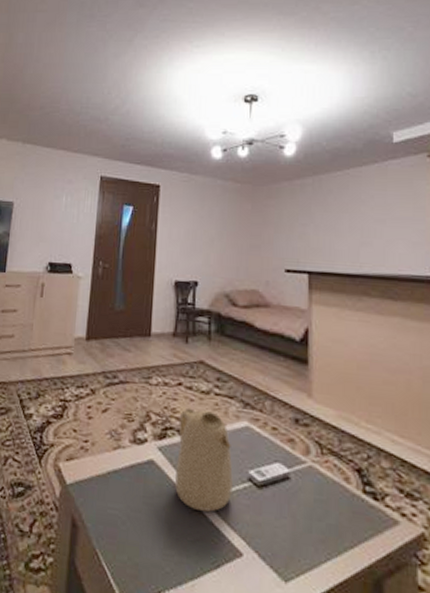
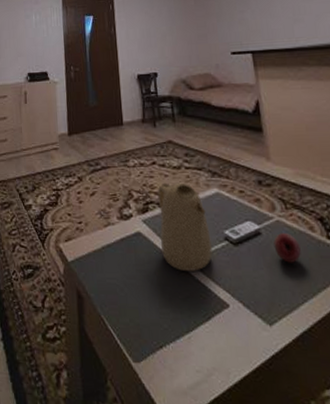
fruit: none [302,480,331,516] -> present [273,233,301,263]

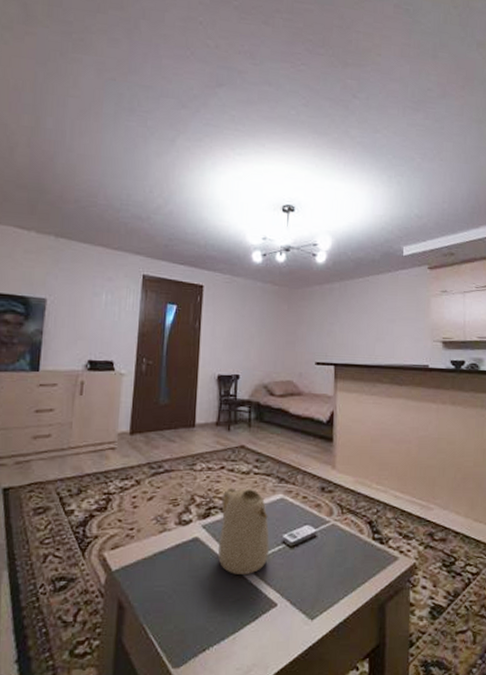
fruit: present [273,233,301,263] -> none [326,536,349,563]

